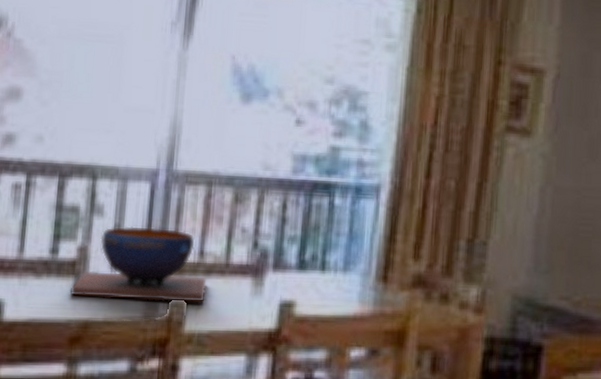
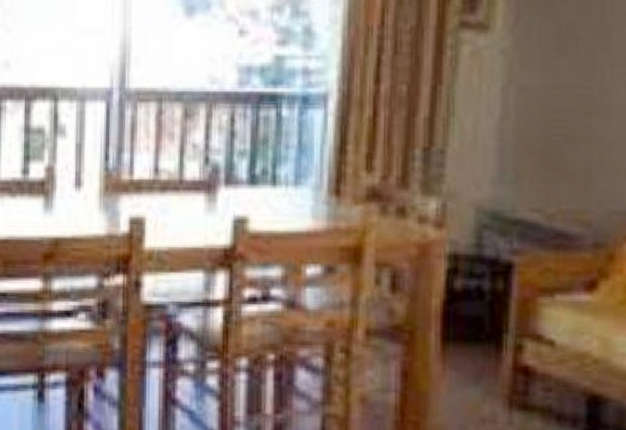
decorative bowl: present [69,226,207,302] -> none [41,146,163,219]

